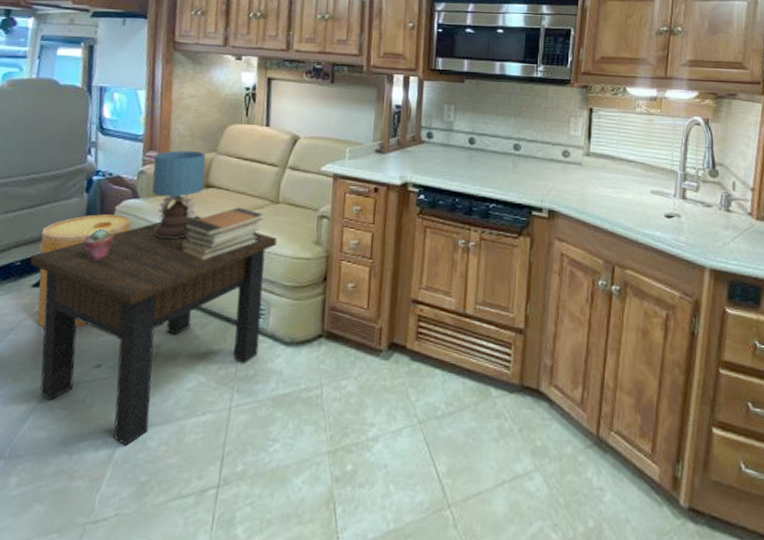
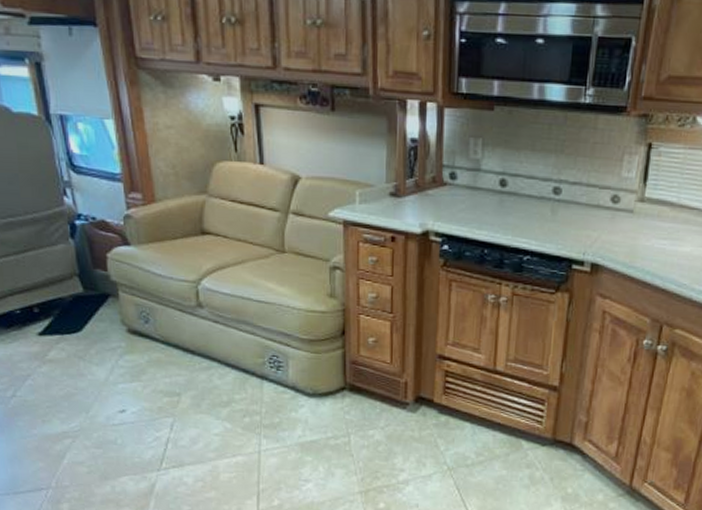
side table: present [30,215,277,447] -> none [29,264,288,482]
basket: present [36,214,130,328] -> none [34,262,126,375]
potted succulent: present [83,229,114,261] -> none [80,278,111,310]
table lamp: present [152,150,207,240] -> none [137,192,200,290]
book stack: present [181,207,264,260] -> none [183,256,270,312]

